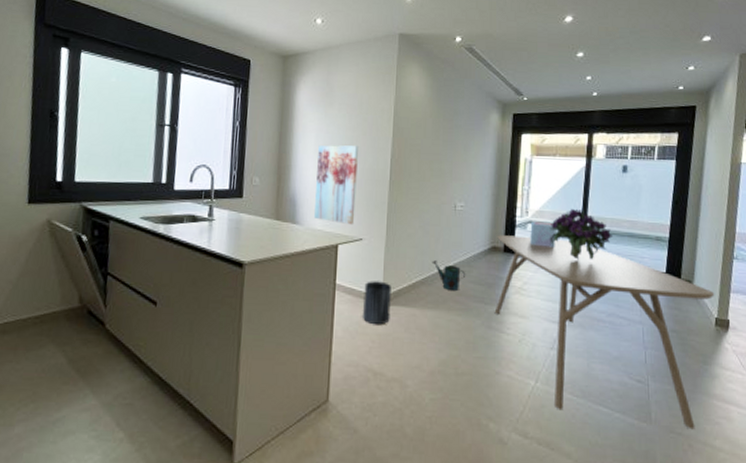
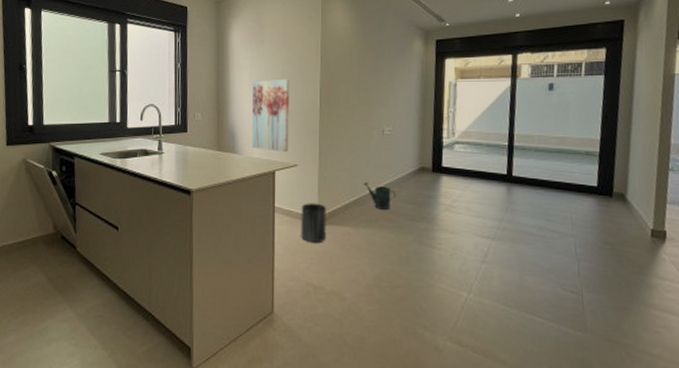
dining table: present [494,235,715,430] -> none [425,156,650,338]
decorative box: present [530,221,556,247] -> none [457,142,483,166]
bouquet: present [549,209,614,260] -> none [476,128,542,177]

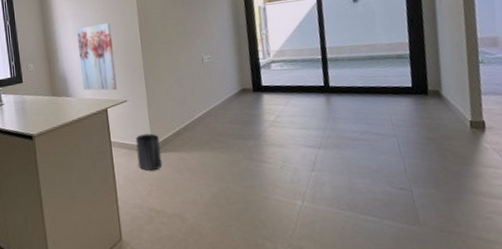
watering can: present [363,182,395,209] -> none [190,109,222,133]

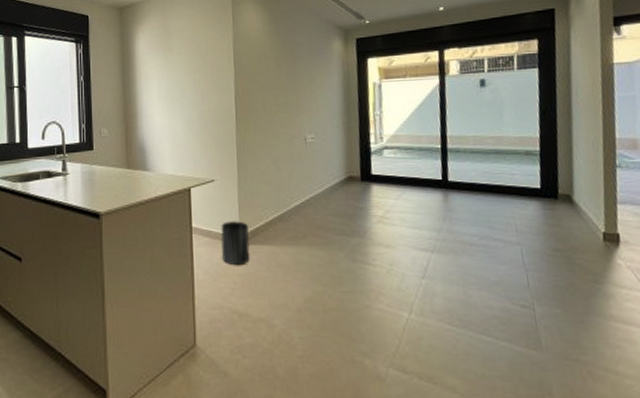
wall art: present [77,22,118,91] -> none [162,87,205,168]

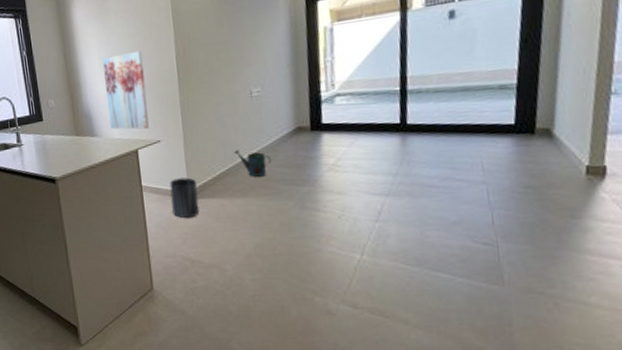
wall art: none [162,87,205,168] -> present [103,50,150,130]
watering can: none [287,196,323,225] -> present [233,150,271,177]

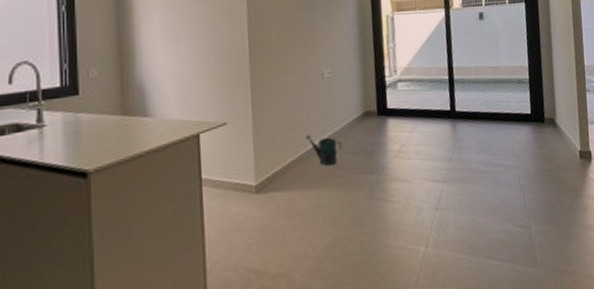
wall art: present [103,50,150,130] -> none [165,19,216,110]
trash can: present [169,177,200,219] -> none [234,167,268,218]

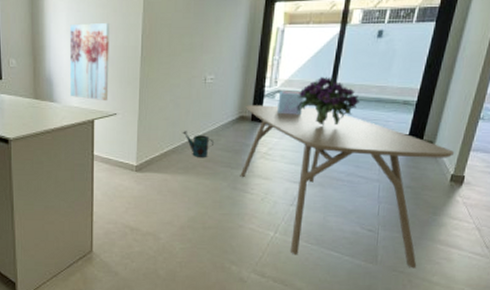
wall art: none [165,19,216,110] -> present [70,22,109,102]
dining table: none [369,94,577,272] -> present [240,105,455,269]
decorative box: none [400,78,427,105] -> present [277,91,304,115]
bouquet: none [419,61,480,113] -> present [296,77,361,126]

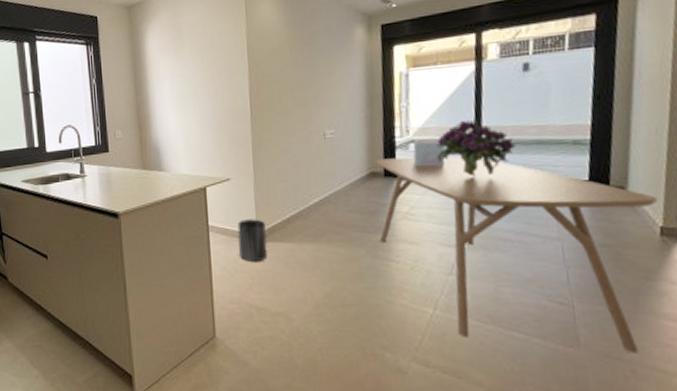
wall art: present [70,22,109,102] -> none [174,84,220,167]
trash can: none [120,151,145,189] -> present [237,219,268,263]
watering can: present [182,131,213,157] -> none [305,193,343,222]

